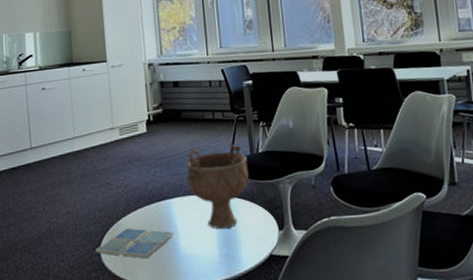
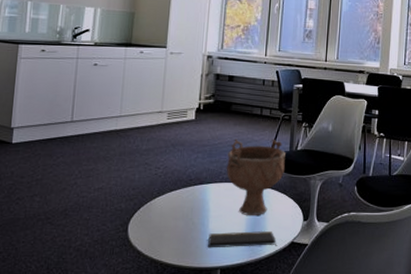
drink coaster: present [96,228,174,259] -> none [123,208,205,238]
notepad: none [181,244,256,267] -> present [208,230,277,252]

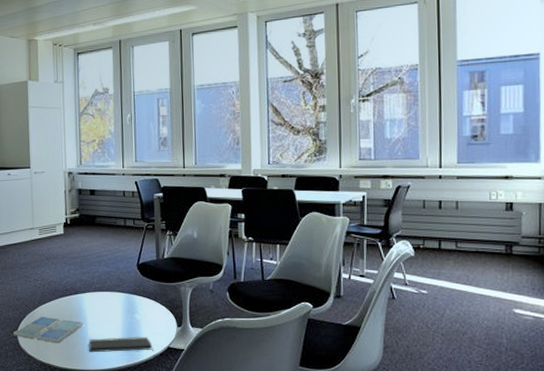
drink coaster: none [123,208,205,238] -> present [13,316,83,343]
decorative bowl: present [226,139,286,216] -> none [97,248,155,323]

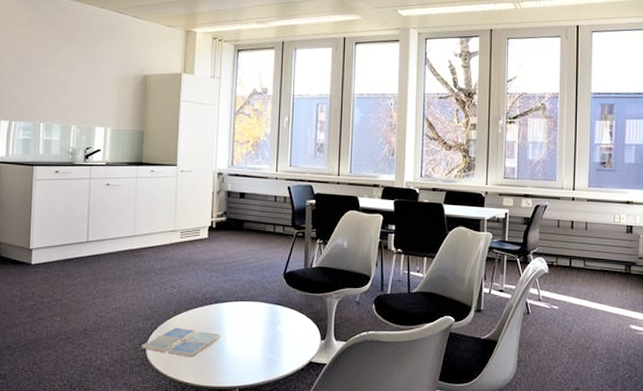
notepad: present [89,336,155,357] -> none [225,349,295,372]

